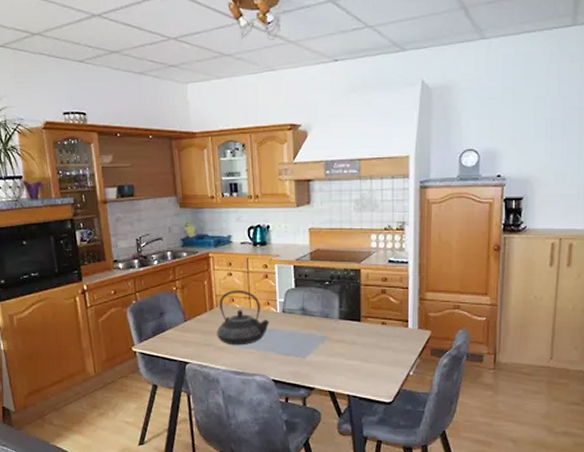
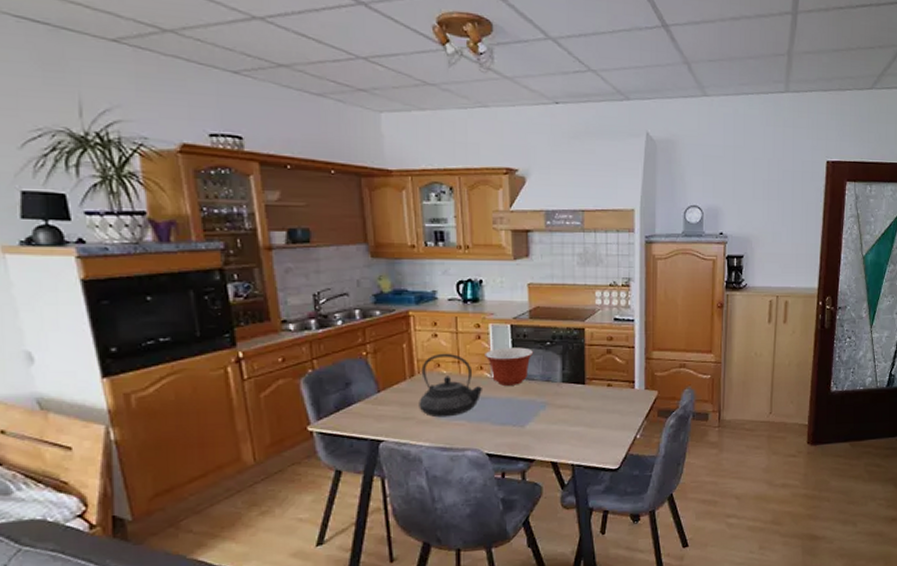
mixing bowl: none [271,286,314,320] -> present [485,347,534,386]

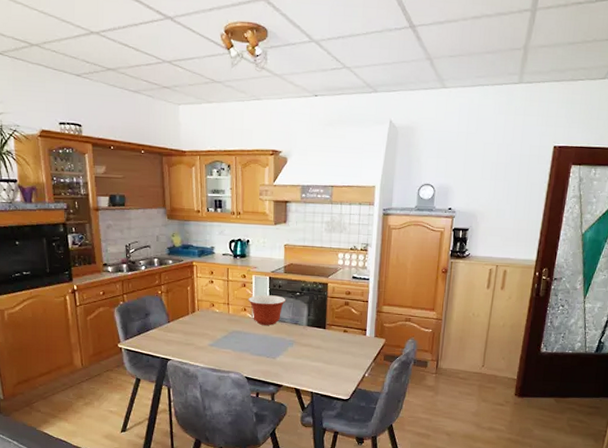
teapot: present [419,353,483,418] -> none [197,296,246,346]

